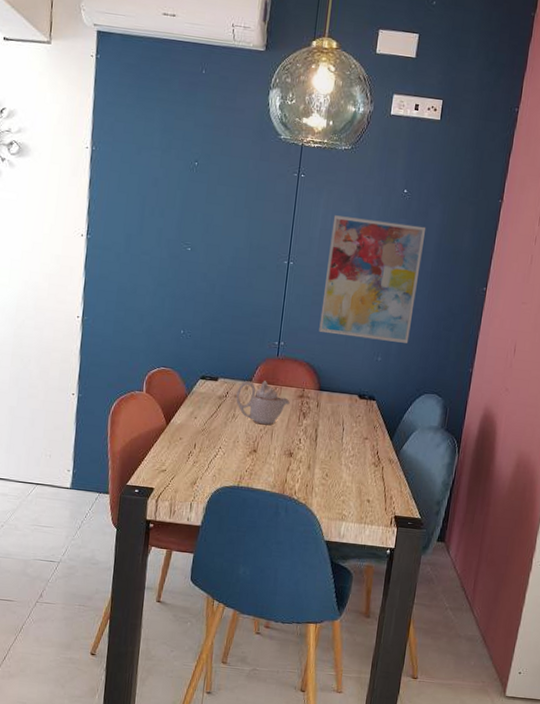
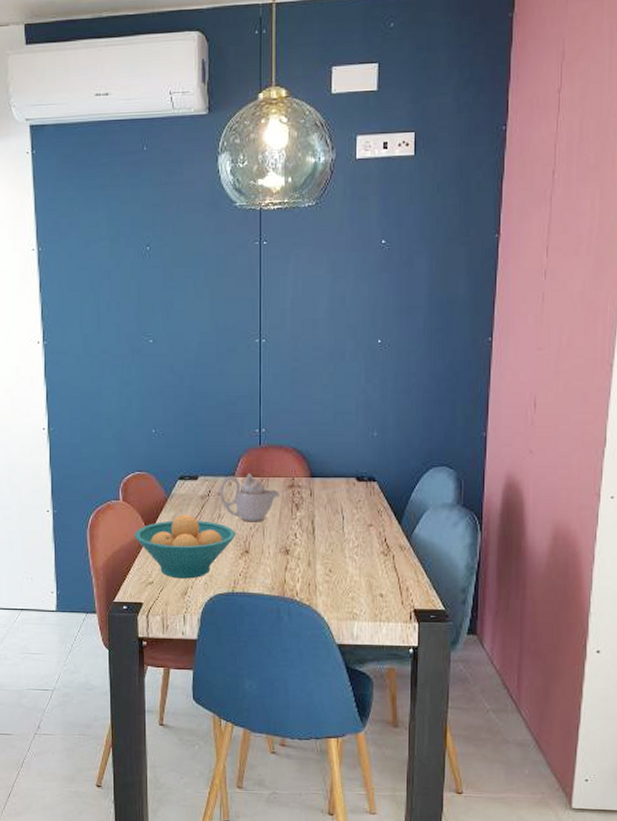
fruit bowl: none [153,410,247,471] -> present [134,514,236,579]
wall art: present [319,215,426,344] -> none [303,278,413,413]

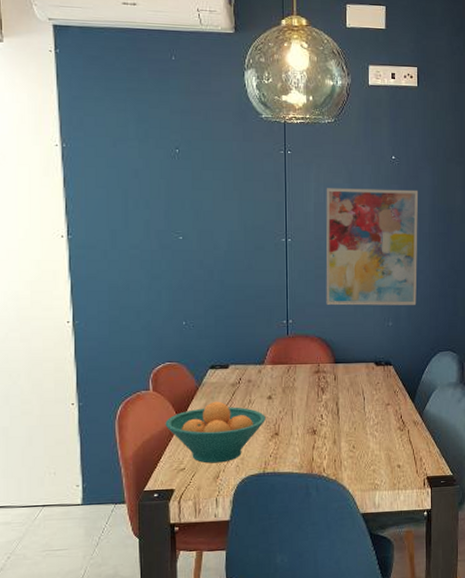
teapot: present [220,473,279,522] -> none [250,361,306,406]
wall art: none [303,278,413,413] -> present [326,188,419,306]

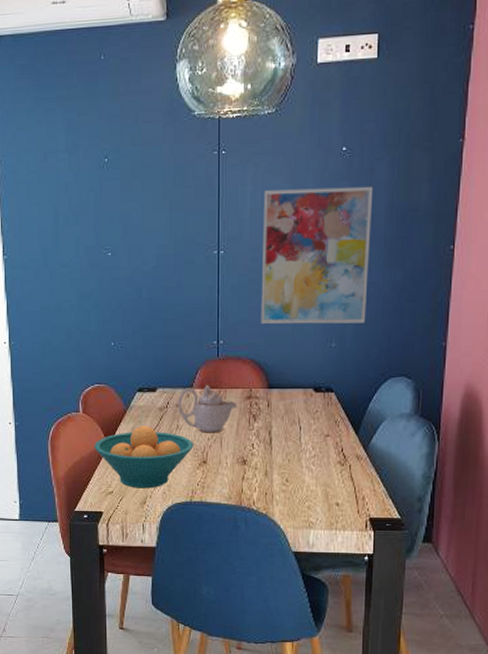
teapot: none [250,361,306,406] -> present [178,385,237,433]

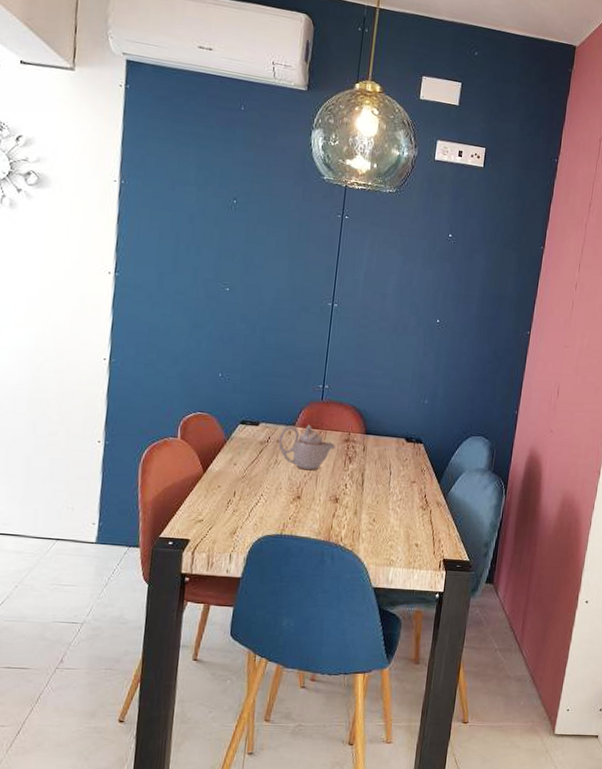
fruit bowl: present [94,425,193,489] -> none [188,457,290,519]
wall art: present [261,186,374,324] -> none [364,258,471,386]

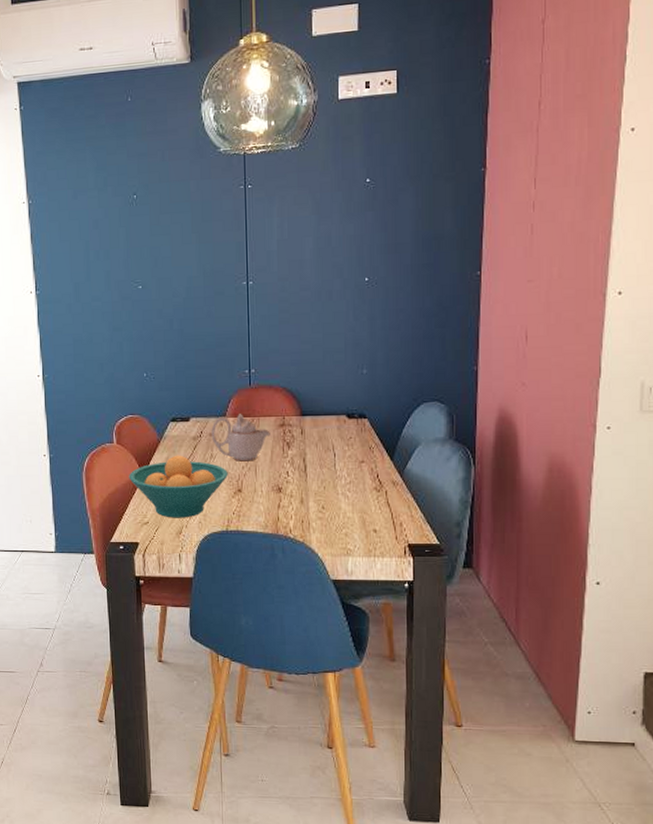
fruit bowl: none [188,457,290,519] -> present [129,455,228,518]

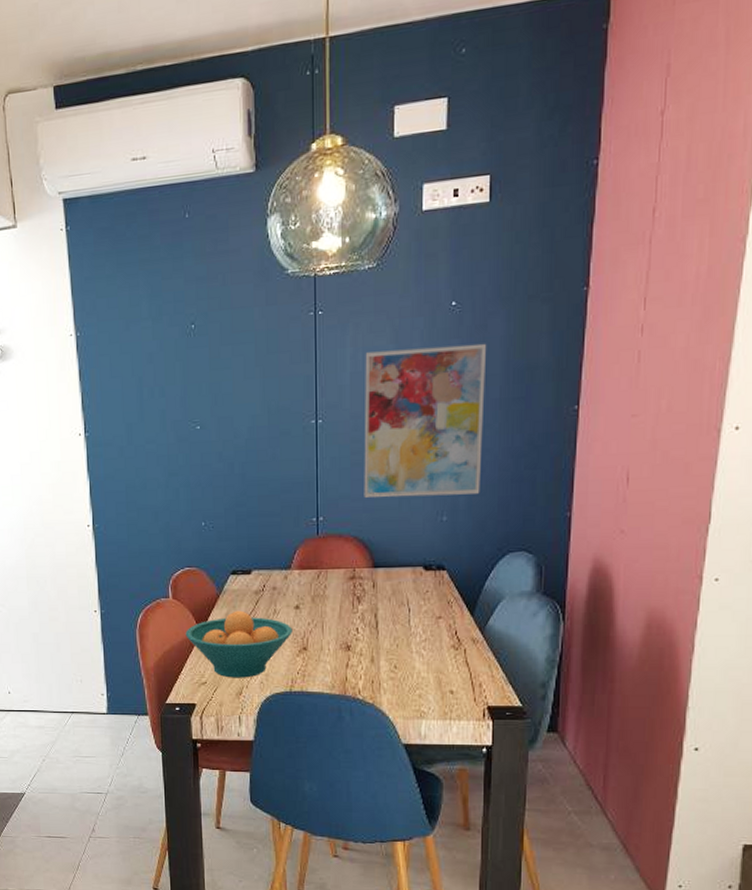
teapot: present [211,414,271,462] -> none [275,566,339,617]
wall art: none [290,215,399,352] -> present [364,343,487,498]

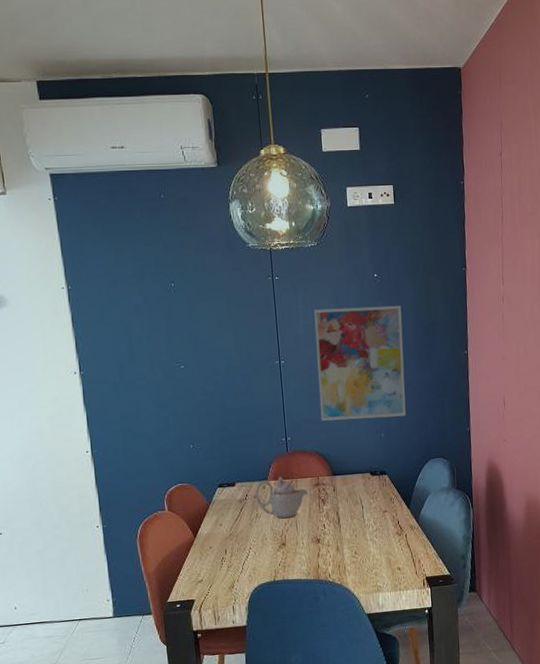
fruit bowl: present [185,610,293,678] -> none [181,517,273,575]
teapot: none [275,566,339,617] -> present [255,477,308,519]

